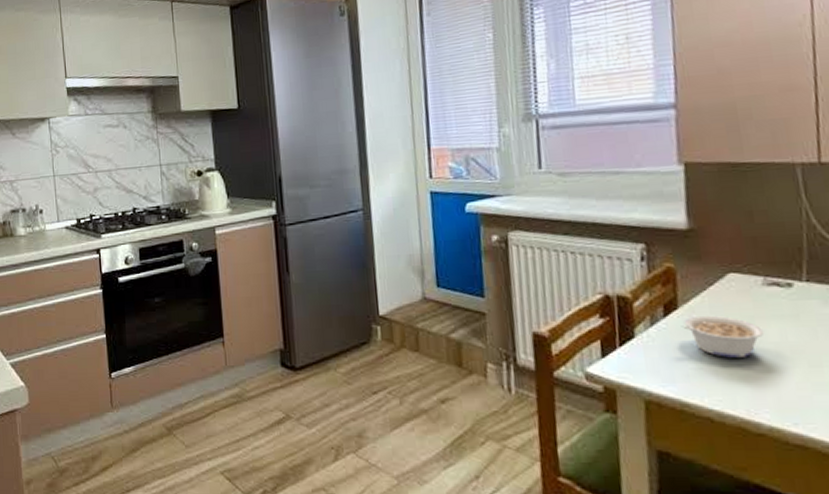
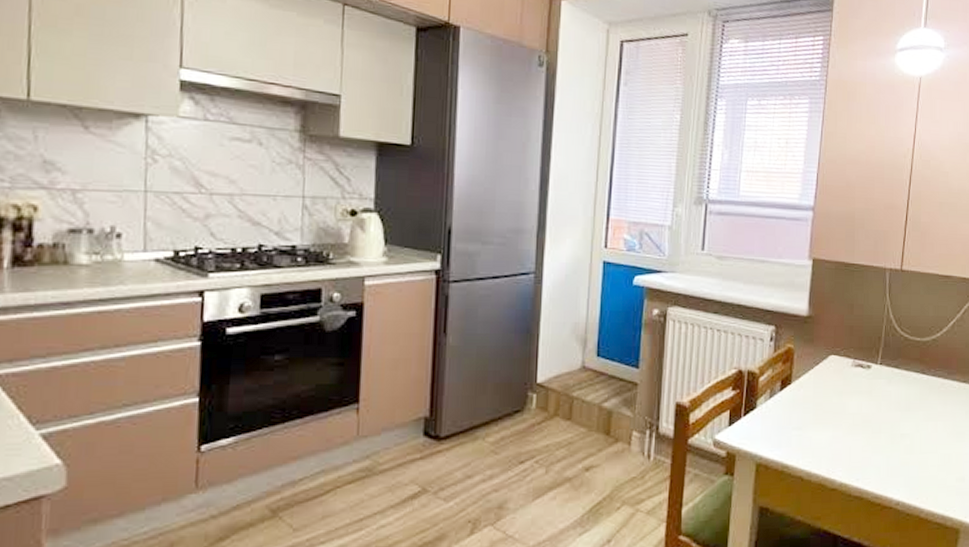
legume: present [682,315,765,358] -> none [792,390,848,426]

